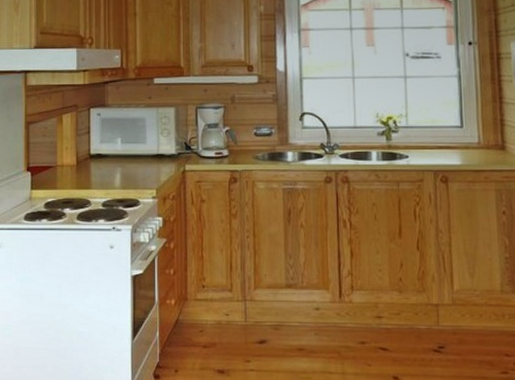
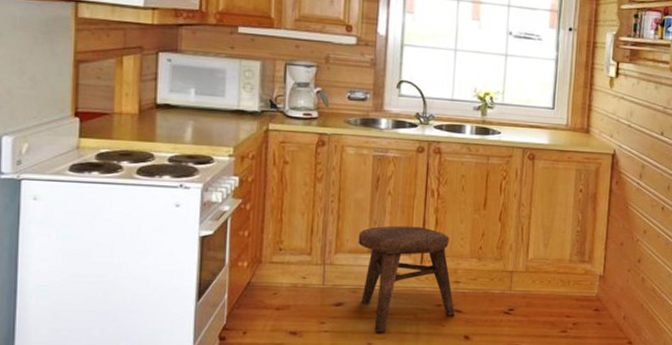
stool: none [275,259,380,370] -> present [358,225,455,331]

